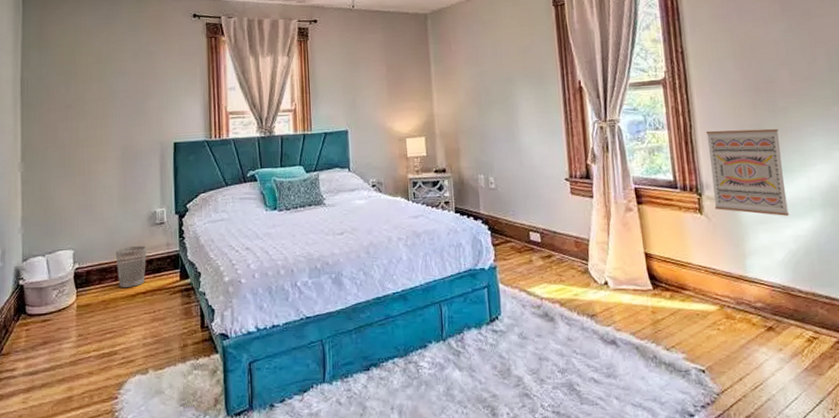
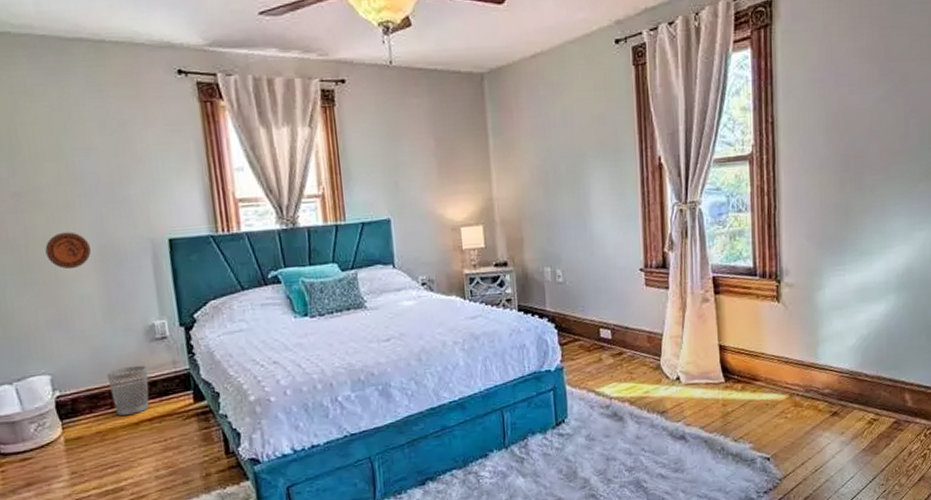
decorative plate: none [83,135,116,165] -> present [45,232,91,270]
wall art: present [706,128,790,216] -> none [791,208,865,301]

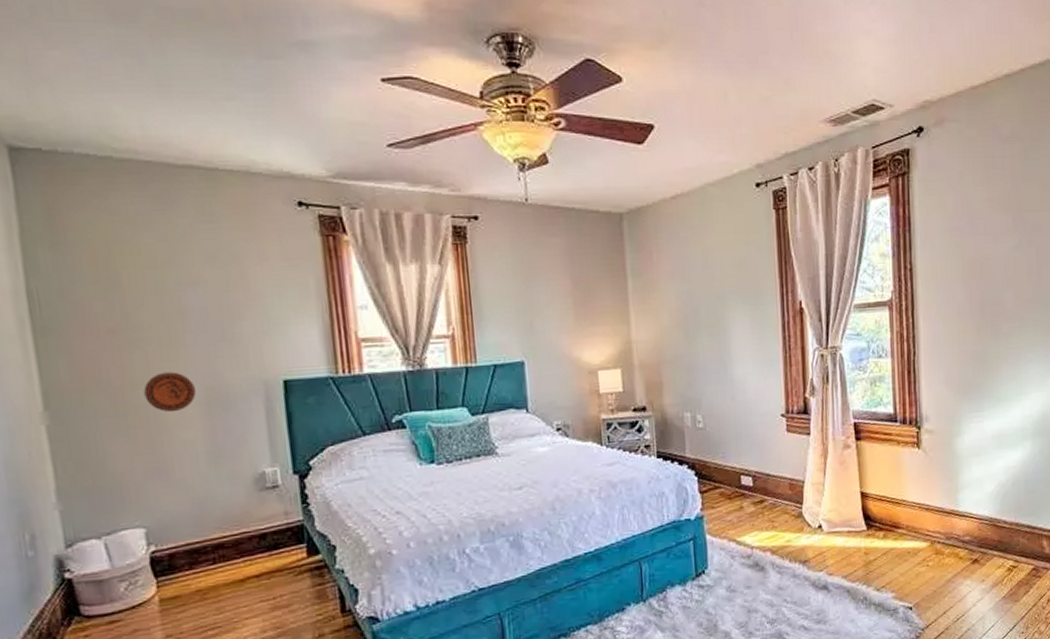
wastebasket: present [107,365,150,415] -> none [210,516,258,572]

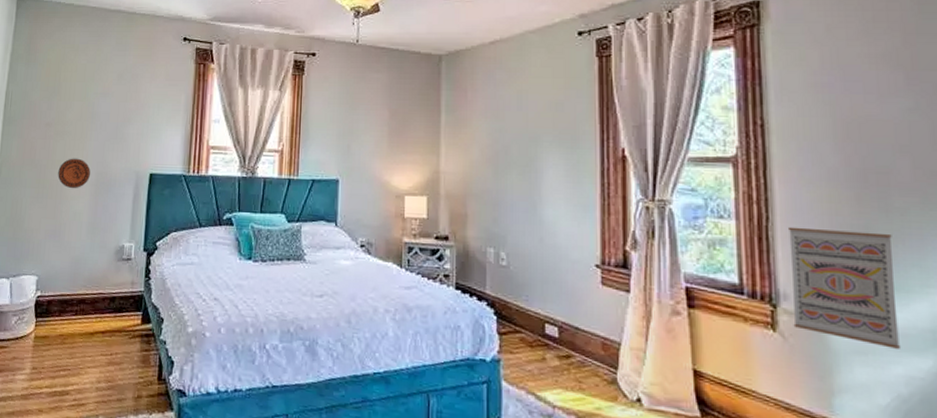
wall art: none [930,355,1003,448] -> present [789,226,902,349]

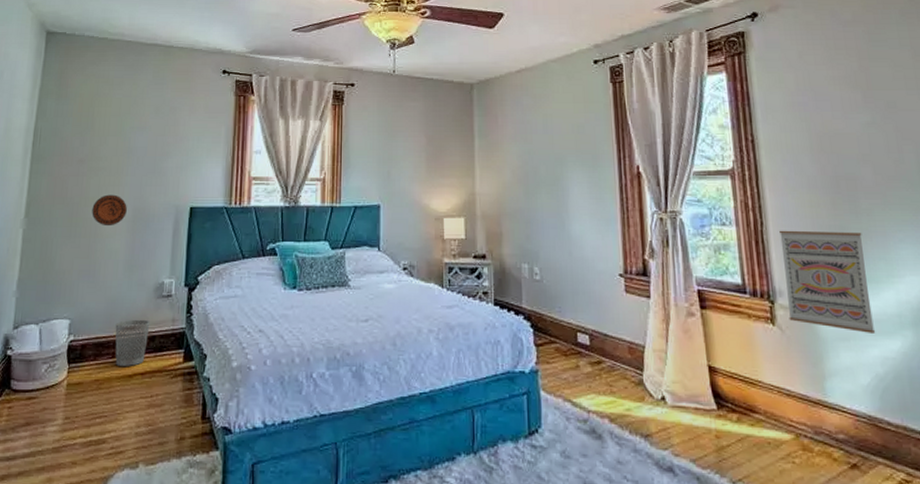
wastebasket: none [78,280,111,324] -> present [115,319,150,366]

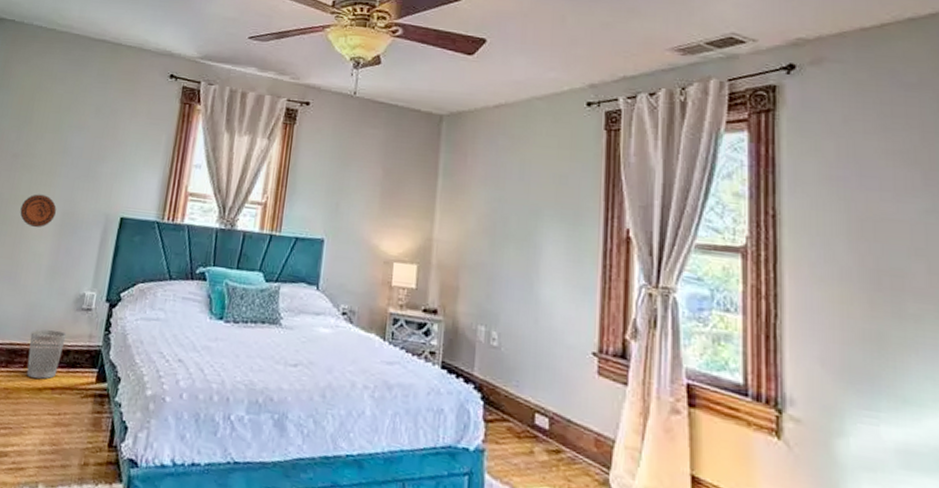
wall art: present [779,230,876,333] -> none [798,326,912,468]

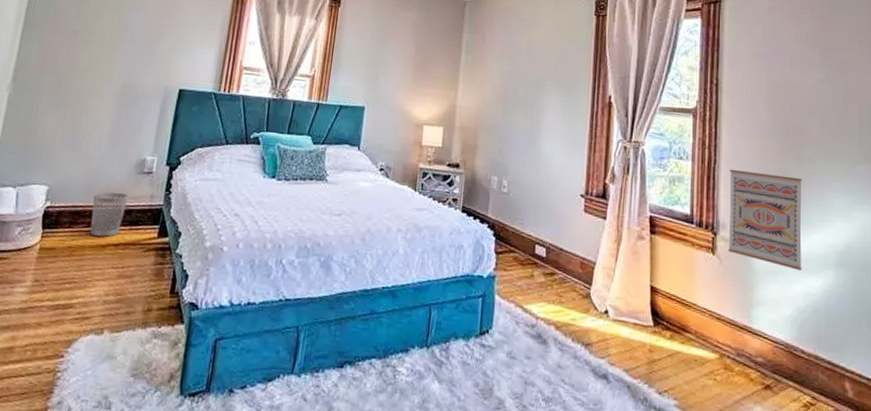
decorative plate: present [20,194,57,228] -> none [80,68,117,100]
wall art: none [798,326,912,468] -> present [728,169,803,270]

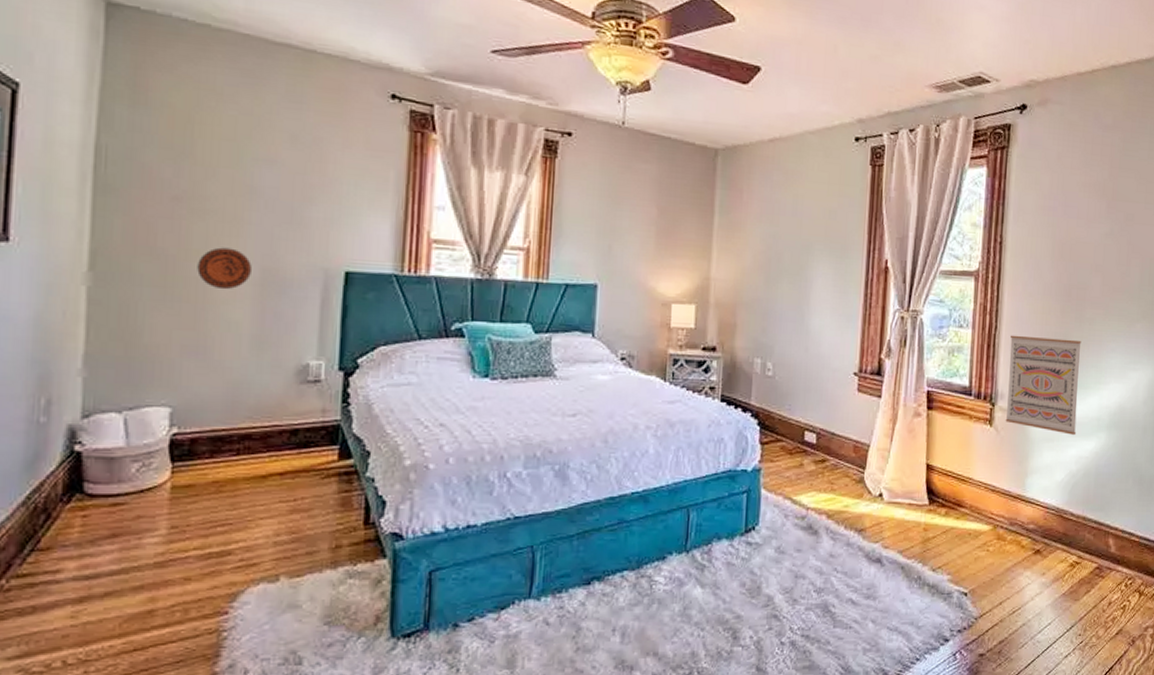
decorative plate: none [80,68,117,100] -> present [197,247,252,290]
wastebasket: present [90,192,129,237] -> none [240,408,291,465]

